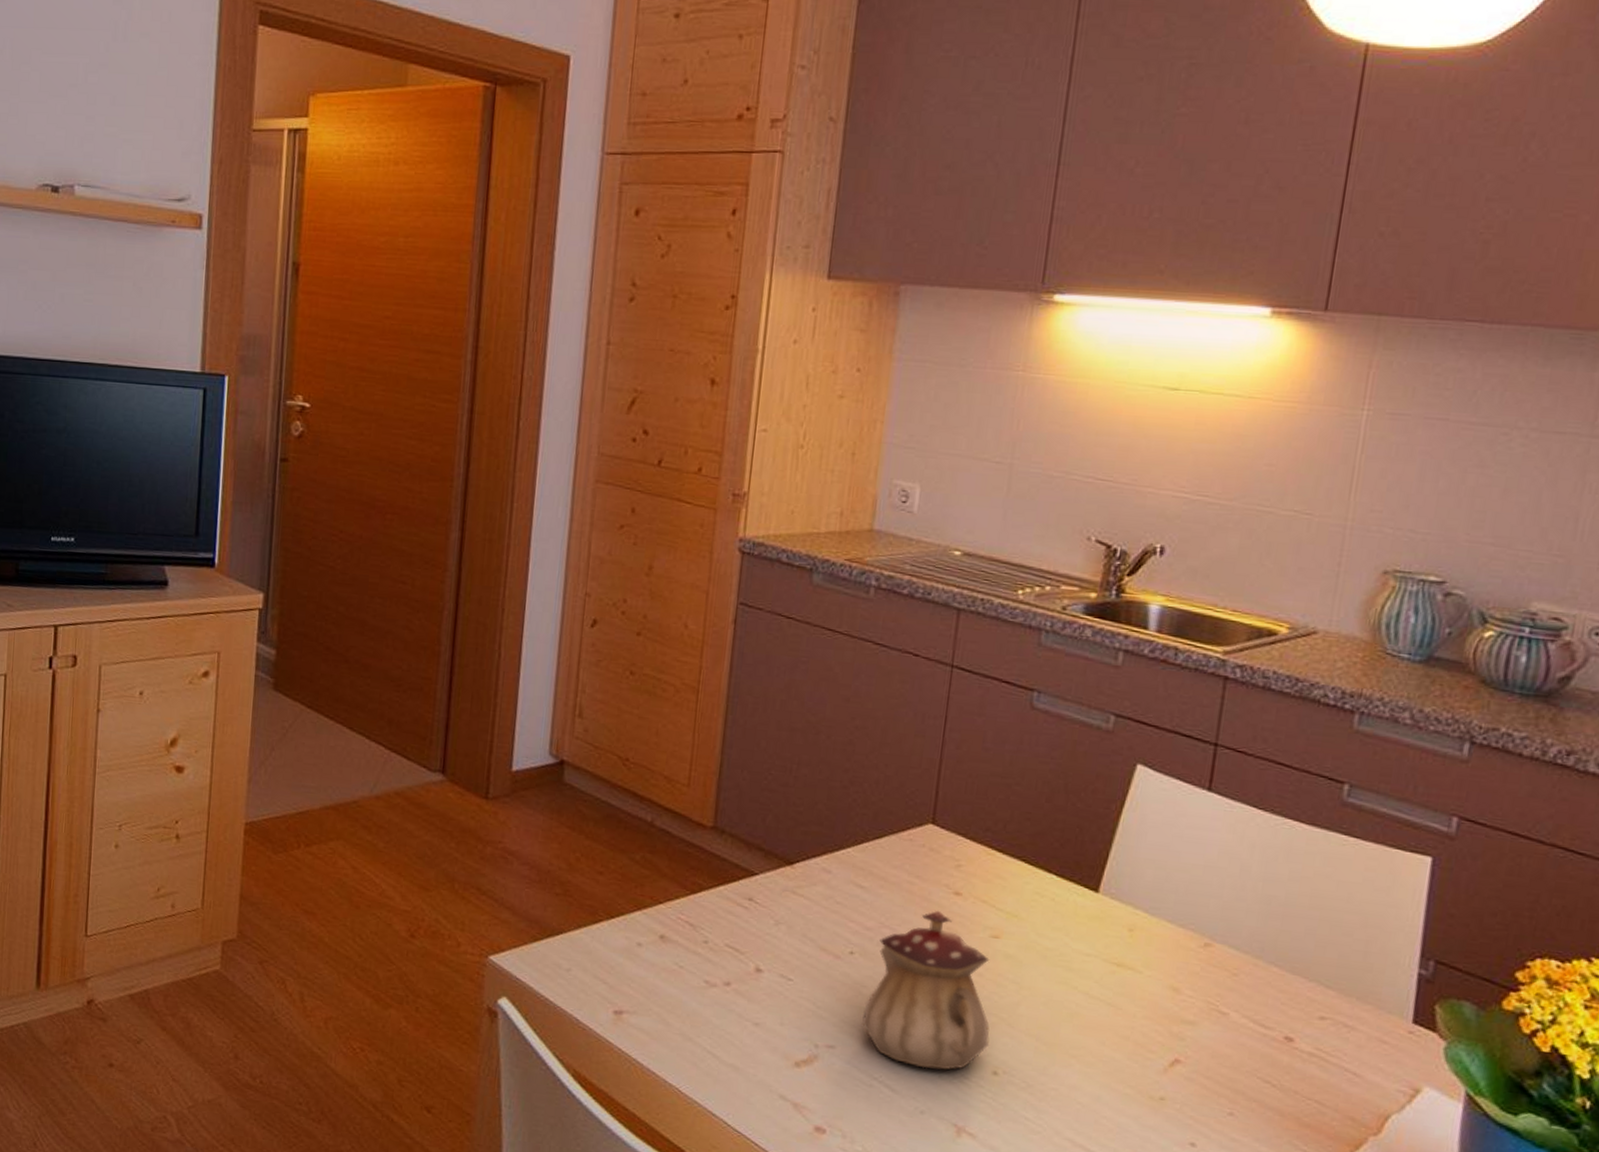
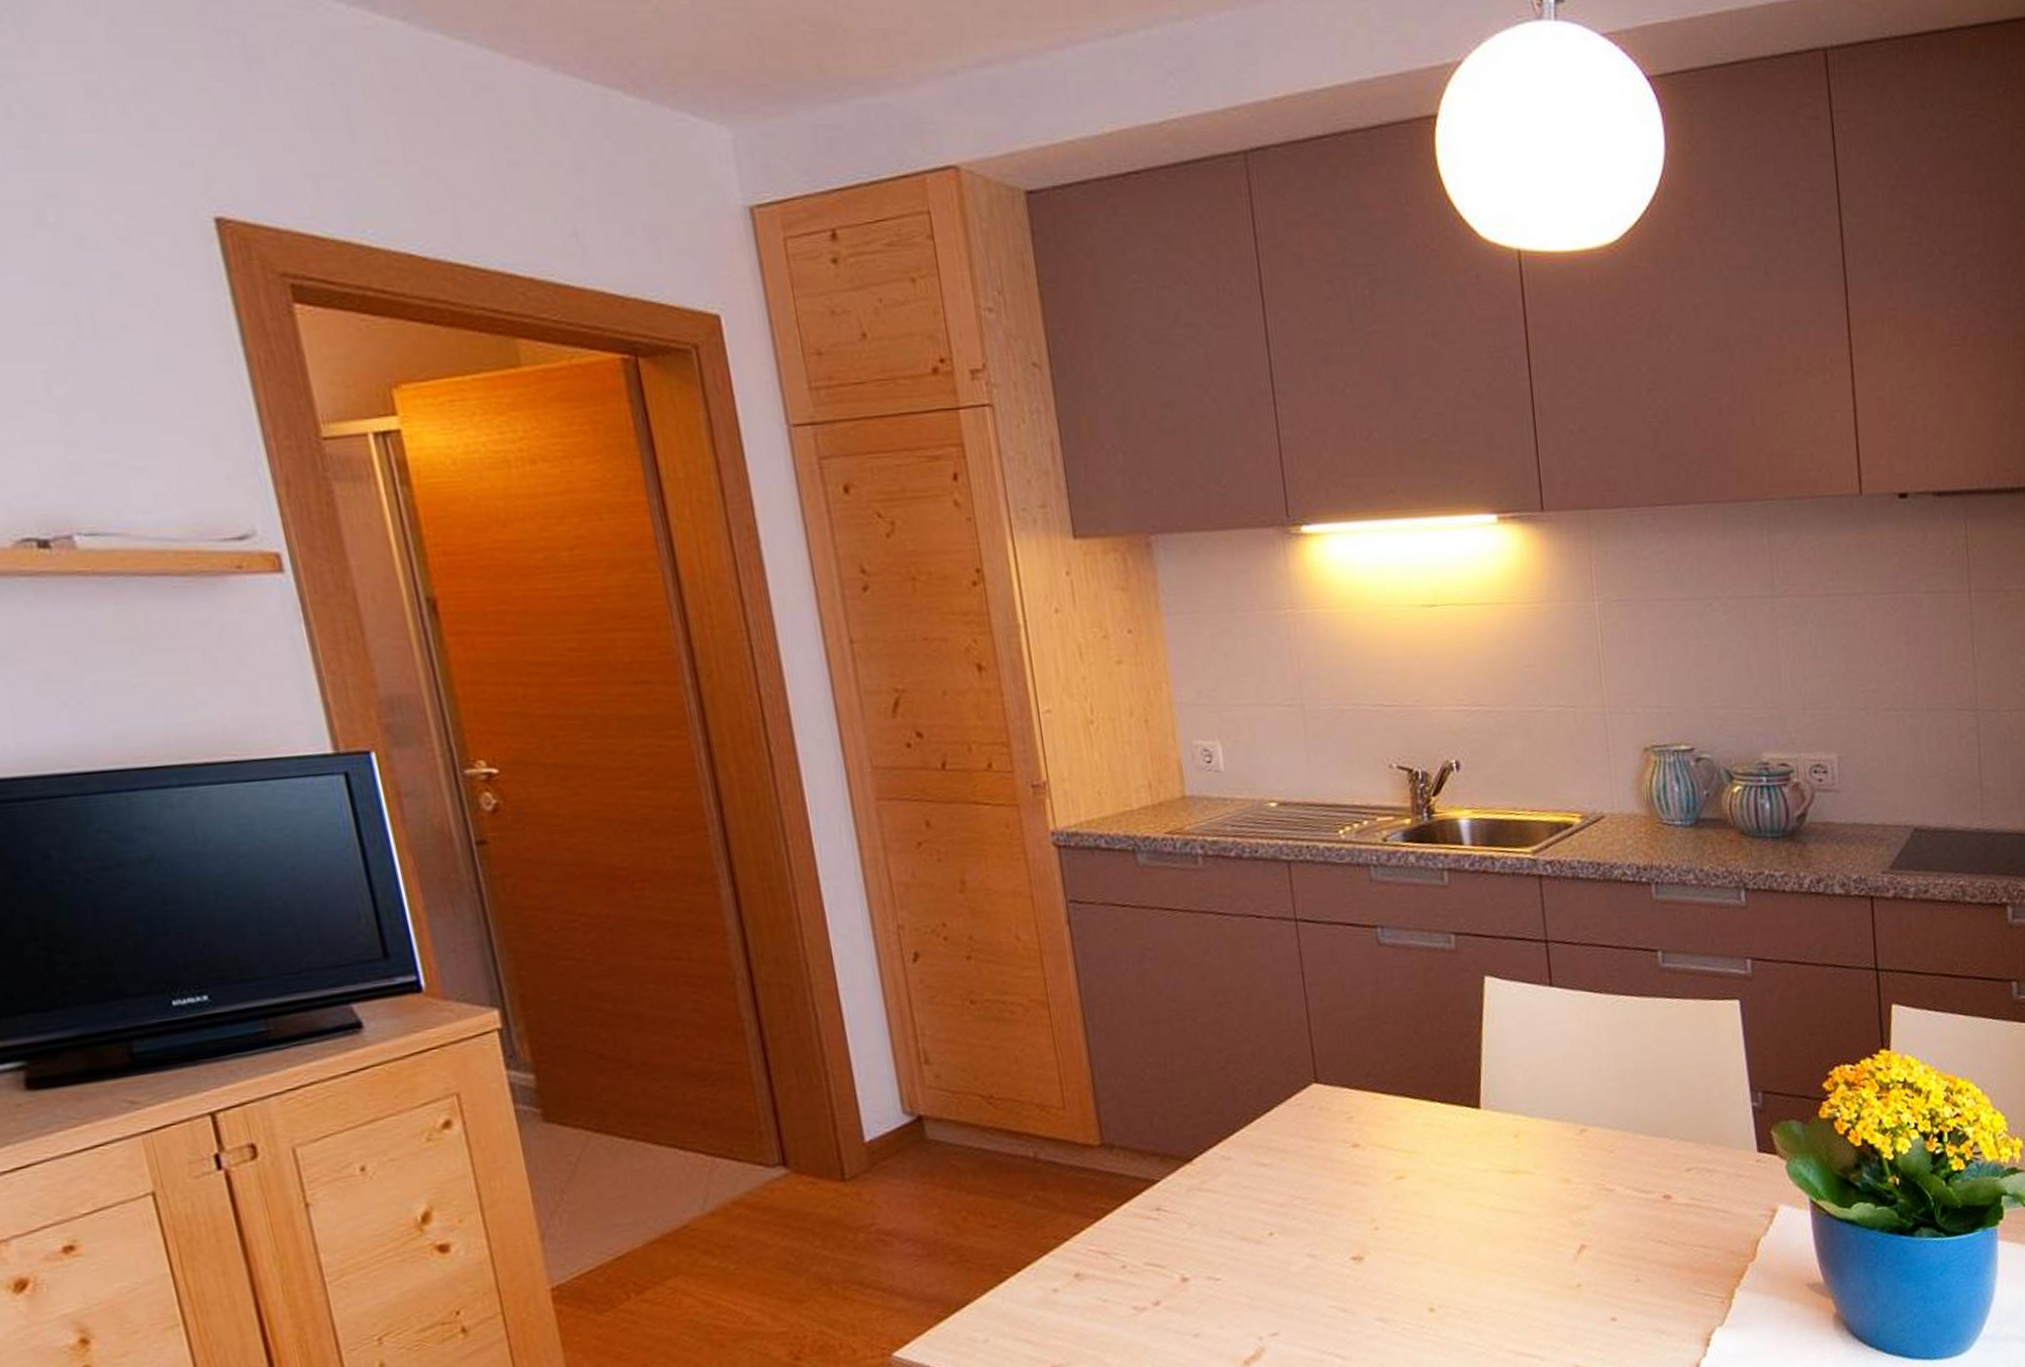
teapot: present [862,911,990,1070] -> none [1294,1168,1421,1329]

